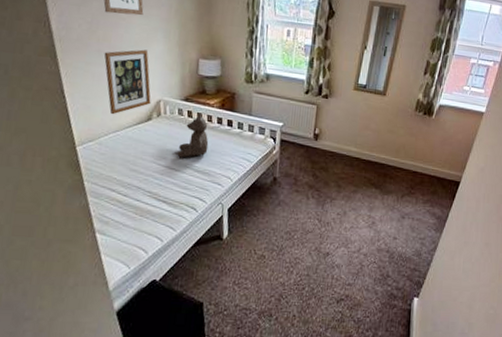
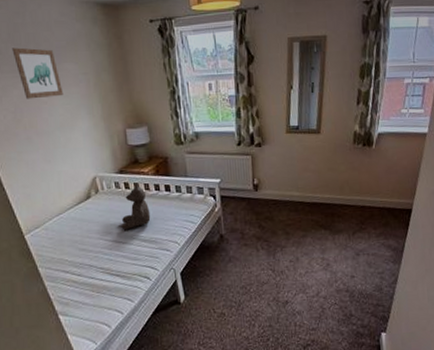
wall art: present [104,49,151,115] -> none [33,129,87,199]

